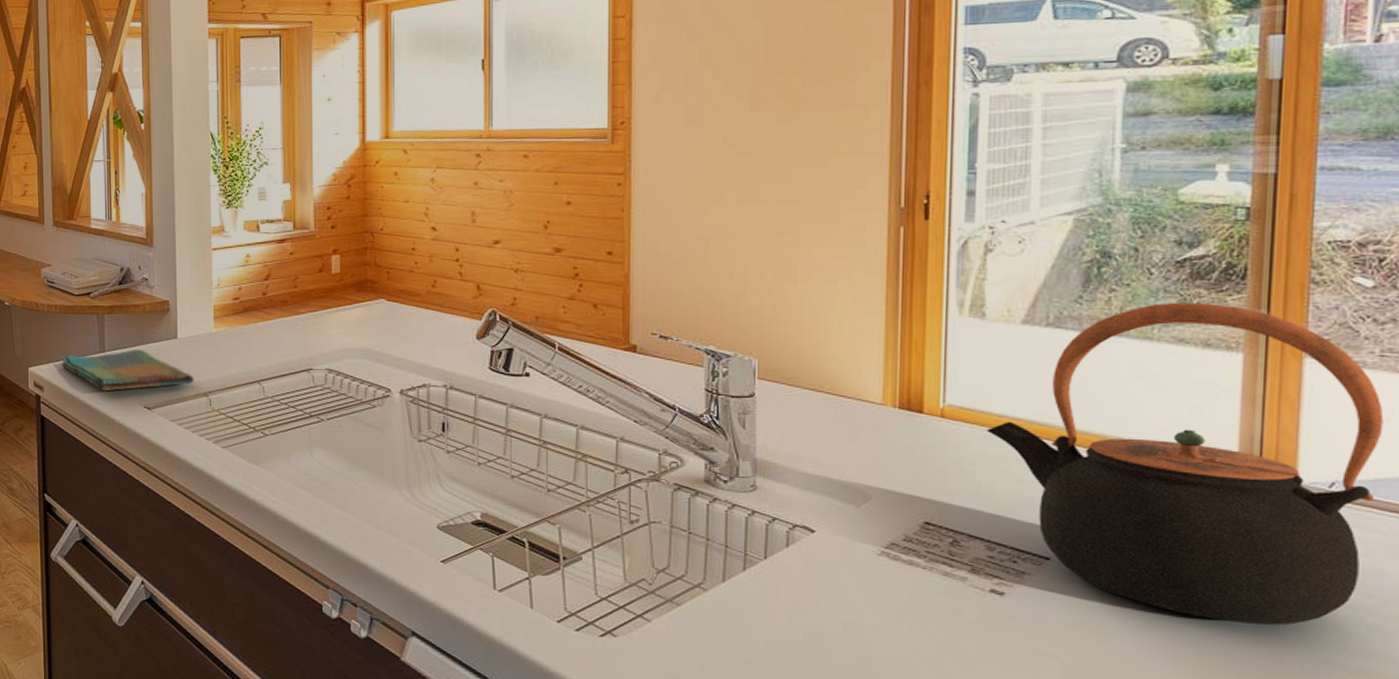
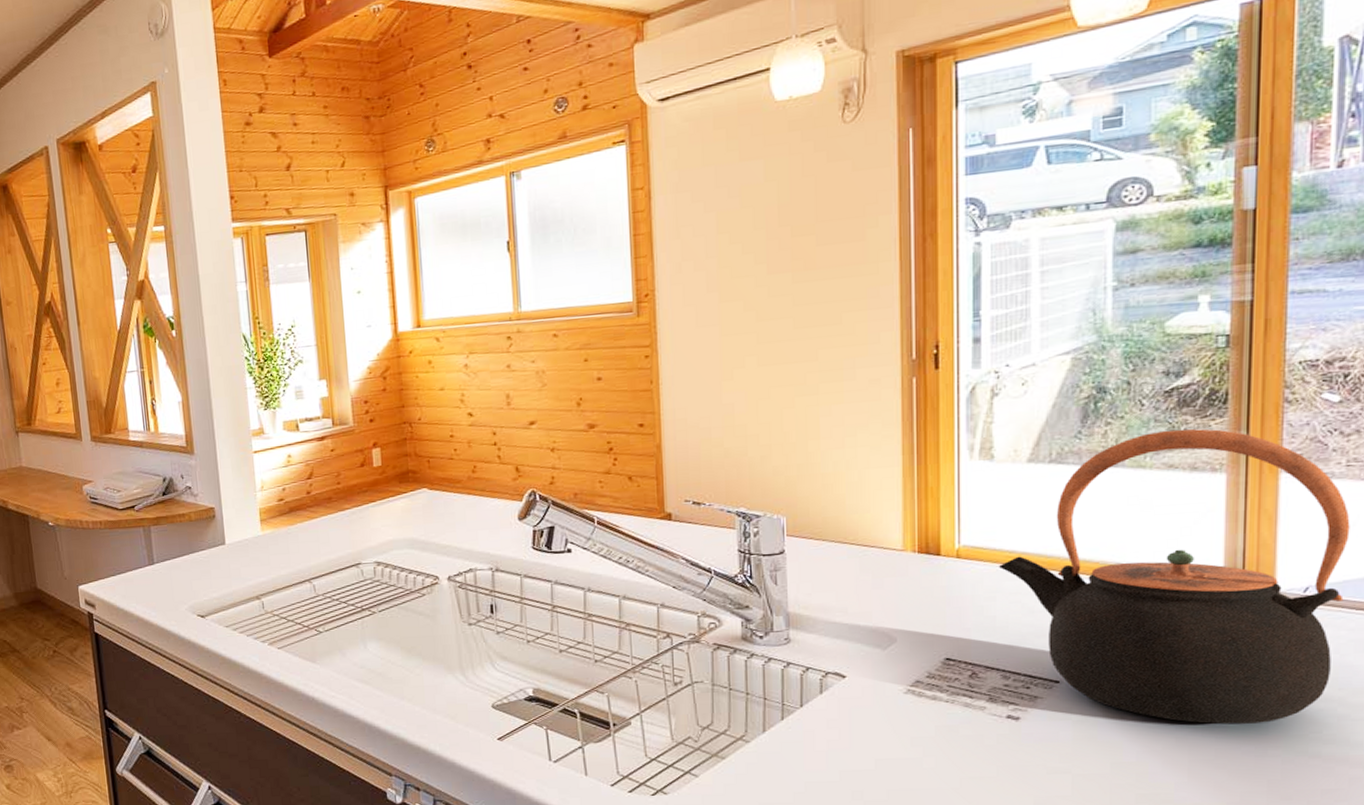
dish towel: present [61,350,195,392] -> none [111,559,246,604]

